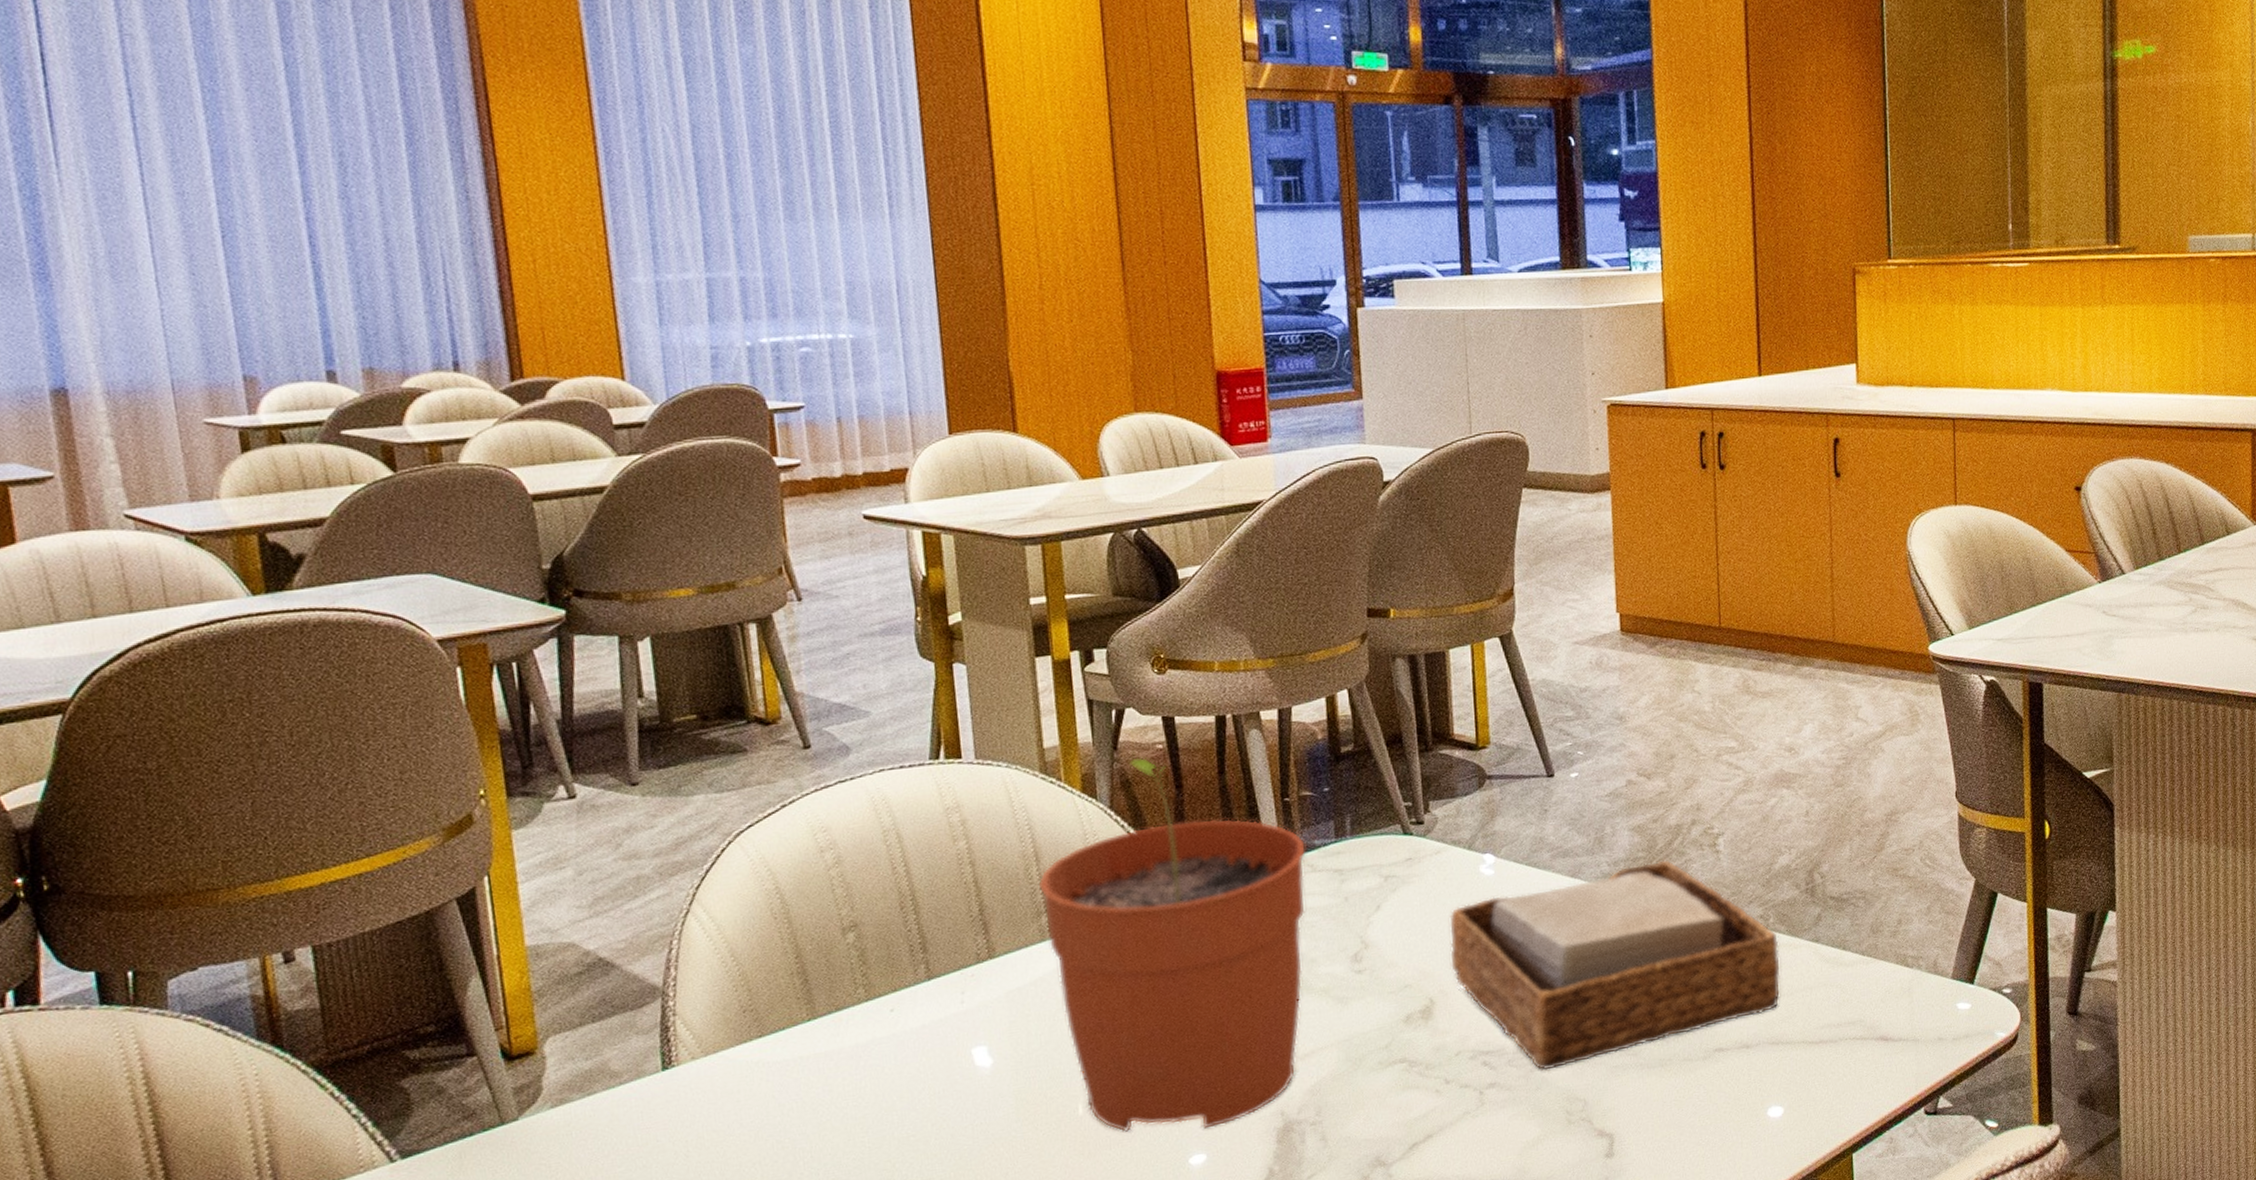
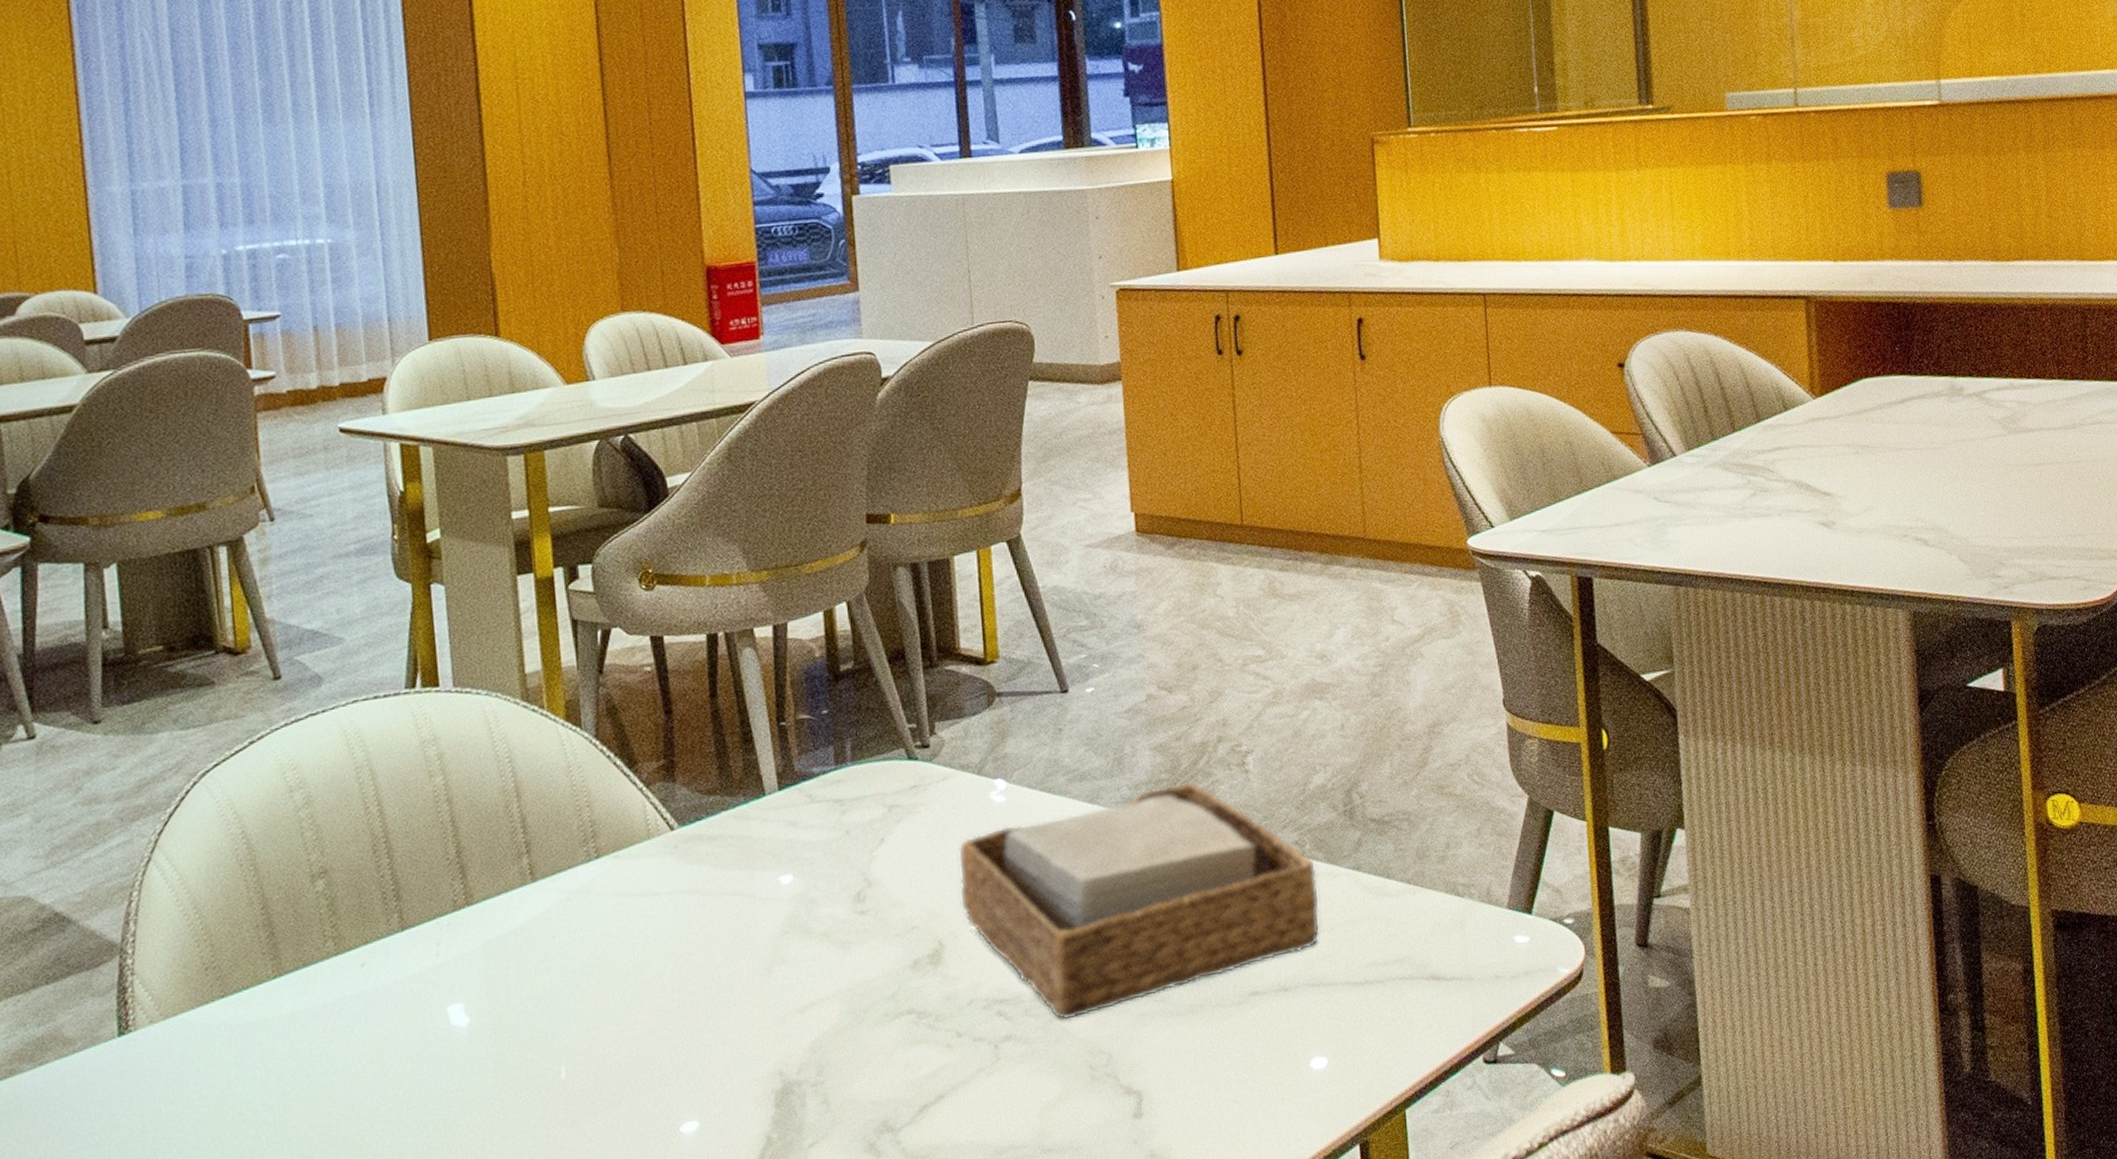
plant pot: present [1038,757,1306,1132] -> none [519,681,804,1098]

